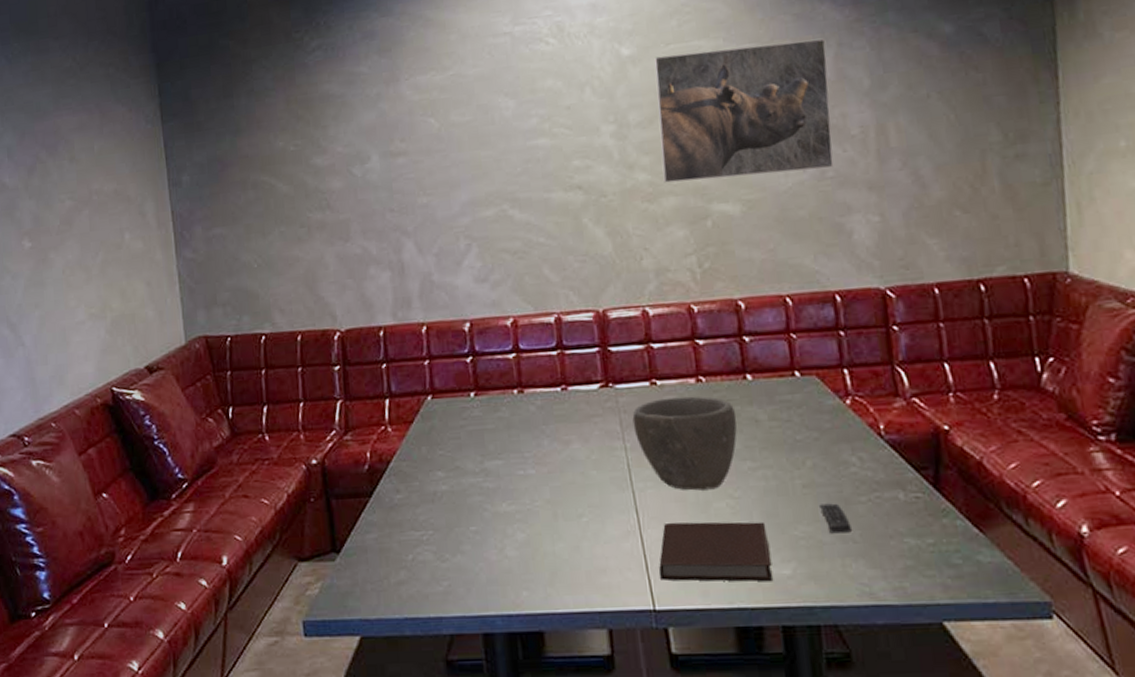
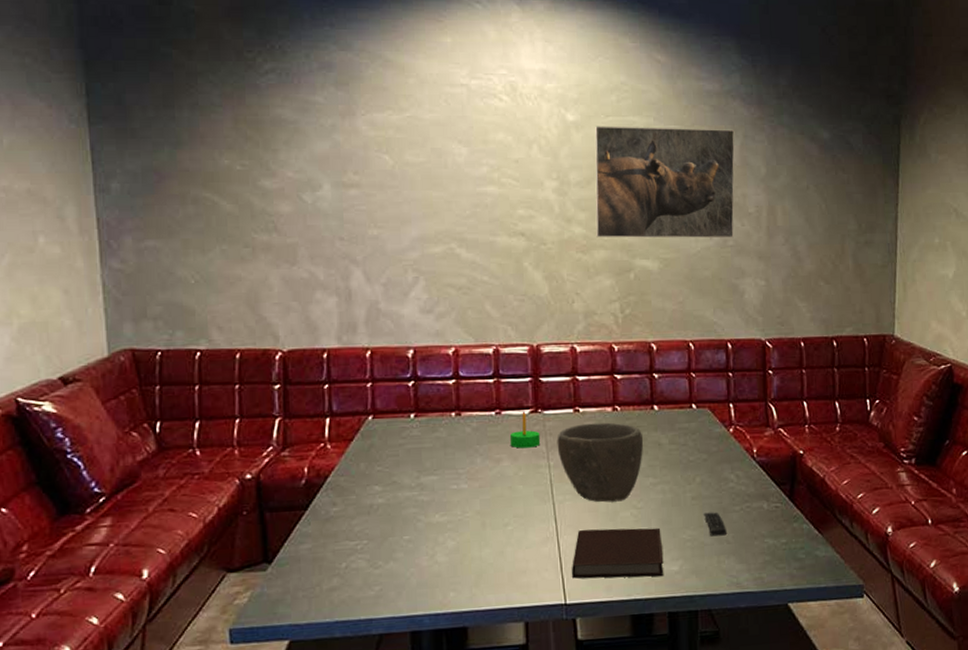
candle: none [578,386,614,429] -> present [509,411,541,449]

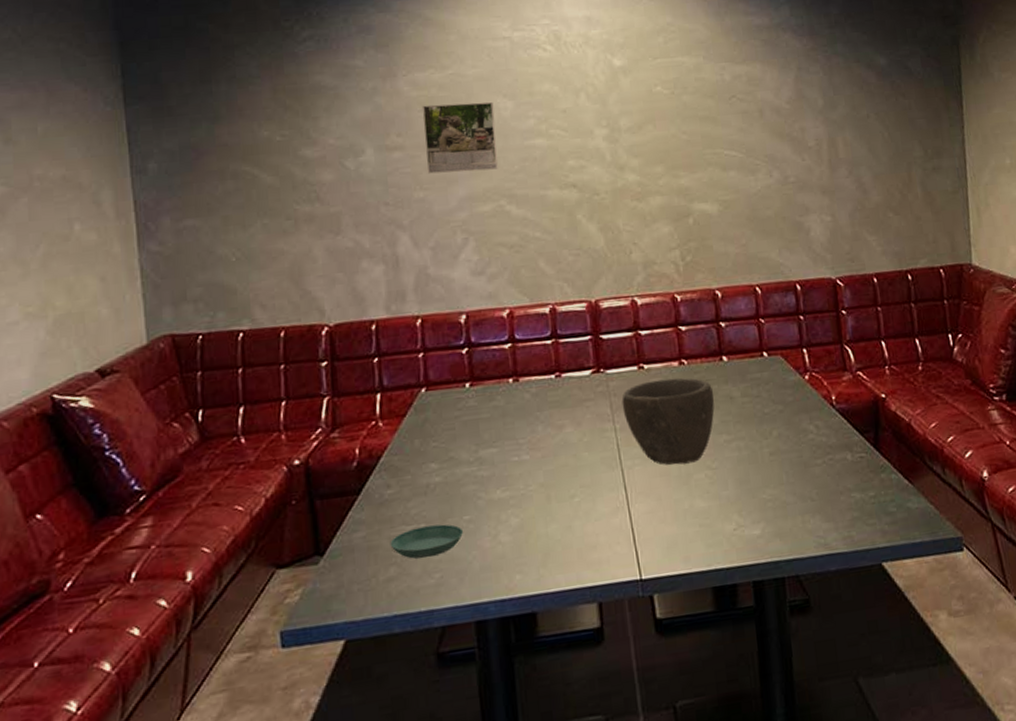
saucer: none [334,542,404,572] -> present [390,524,464,559]
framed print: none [379,145,451,214] -> present [422,102,498,174]
candle: present [509,411,541,449] -> none [571,372,605,413]
notebook: present [572,527,664,579] -> none [645,488,745,551]
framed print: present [594,126,735,239] -> none [643,62,795,184]
remote control: present [704,512,727,536] -> none [784,467,810,494]

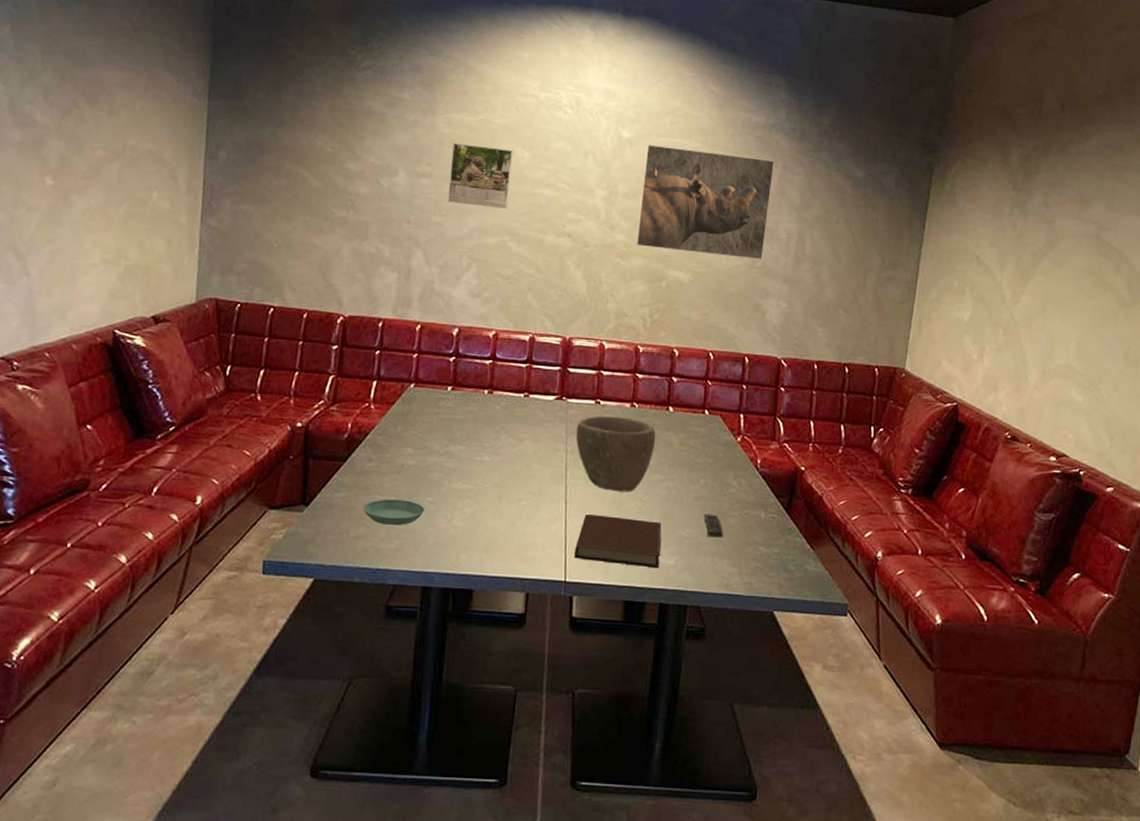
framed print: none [643,62,795,184] -> present [636,144,775,260]
notebook: none [645,488,745,551] -> present [574,513,662,569]
remote control: none [784,467,810,494] -> present [704,513,723,538]

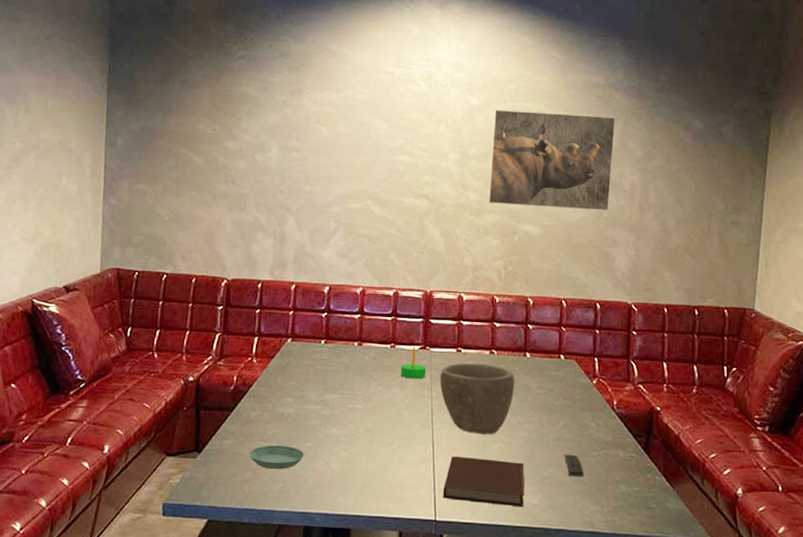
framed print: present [447,142,513,209] -> none [315,119,373,176]
candle: none [533,397,562,432] -> present [400,347,426,379]

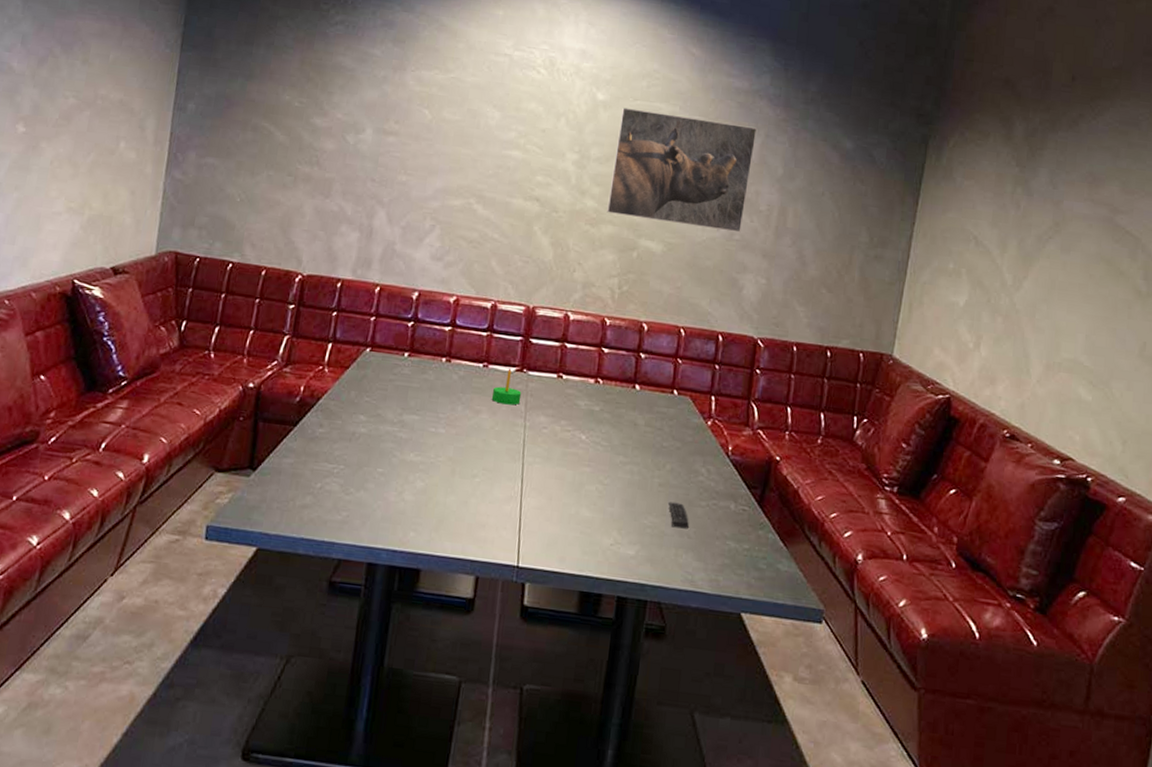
saucer: present [249,445,305,470] -> none [311,467,375,497]
bowl: present [440,363,514,435] -> none [535,390,620,474]
notebook: present [443,455,525,508] -> none [529,495,623,559]

